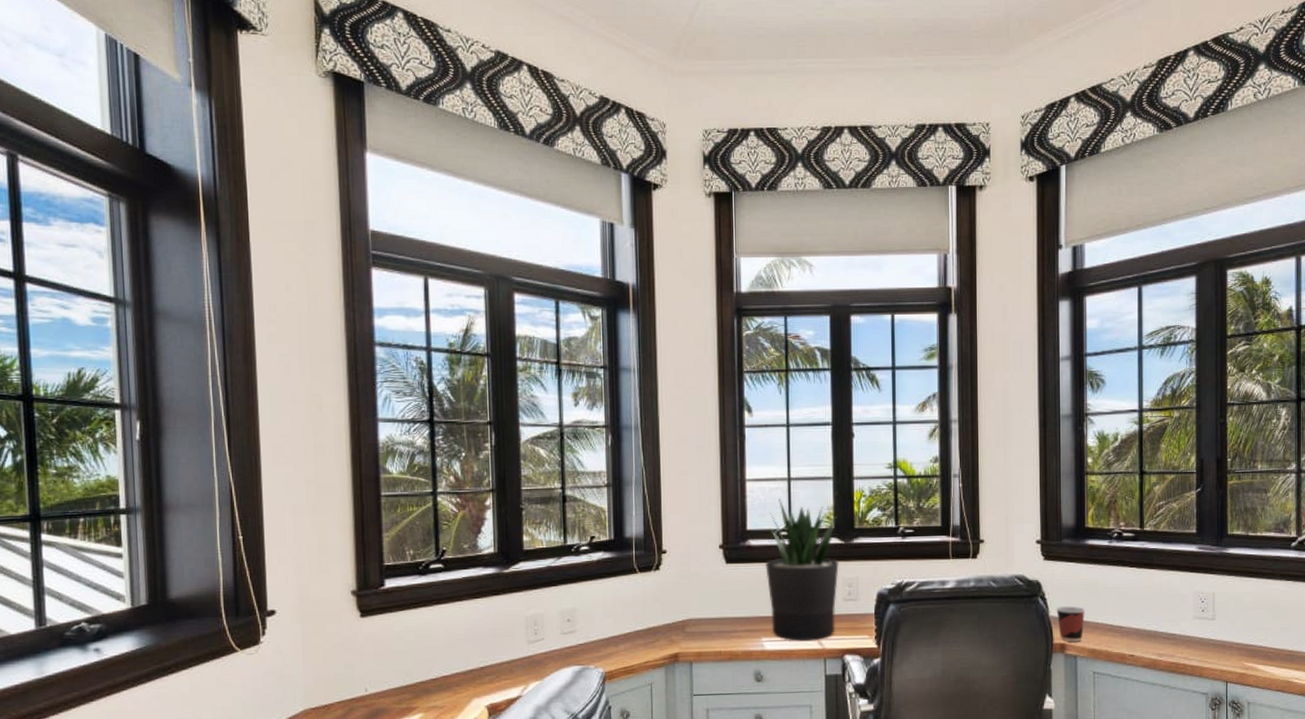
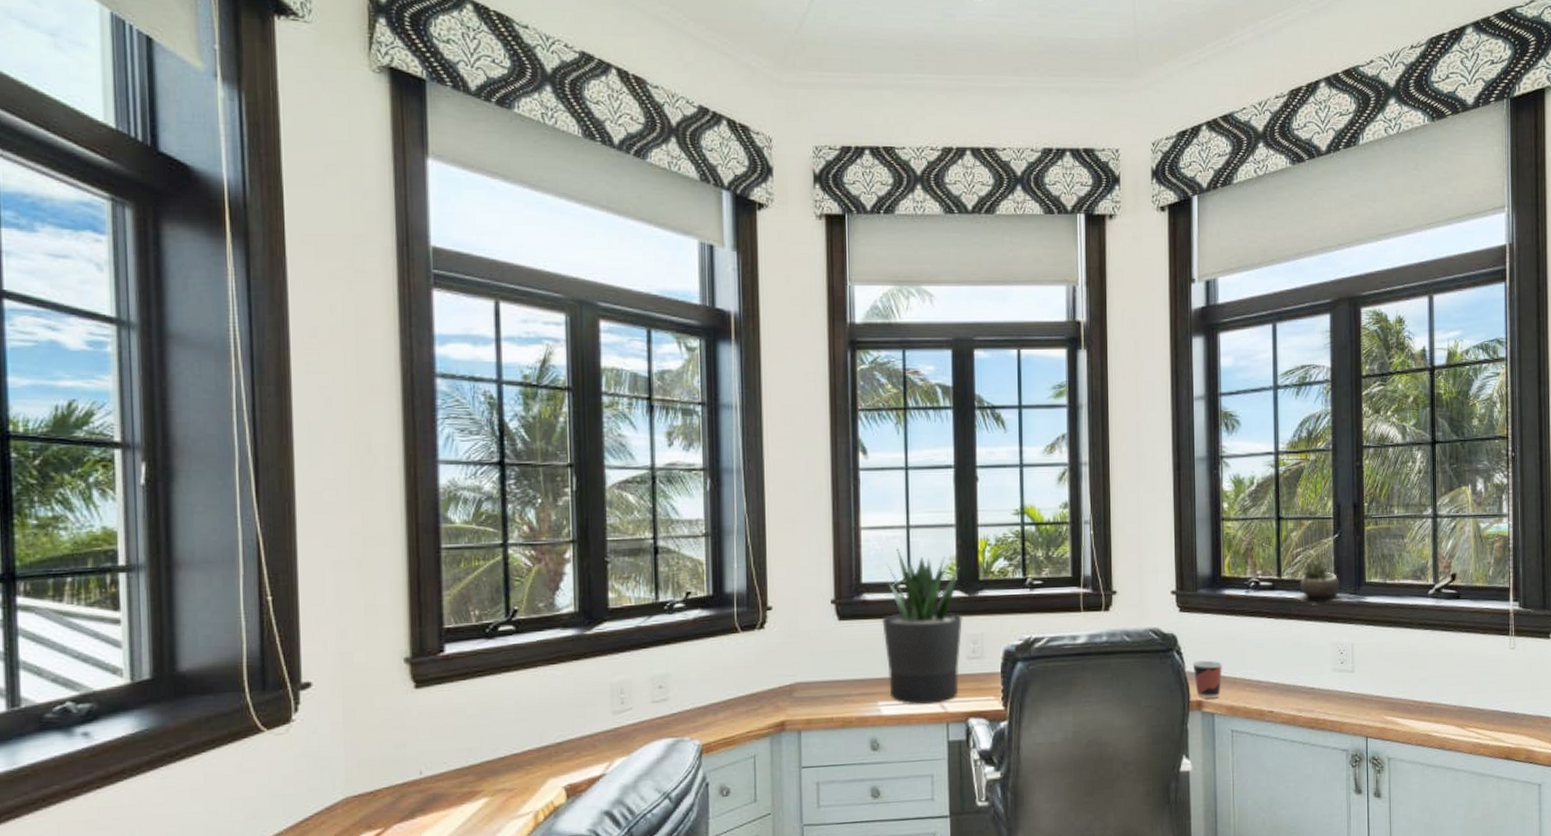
succulent plant: none [1156,512,1209,557] -> present [1293,559,1347,606]

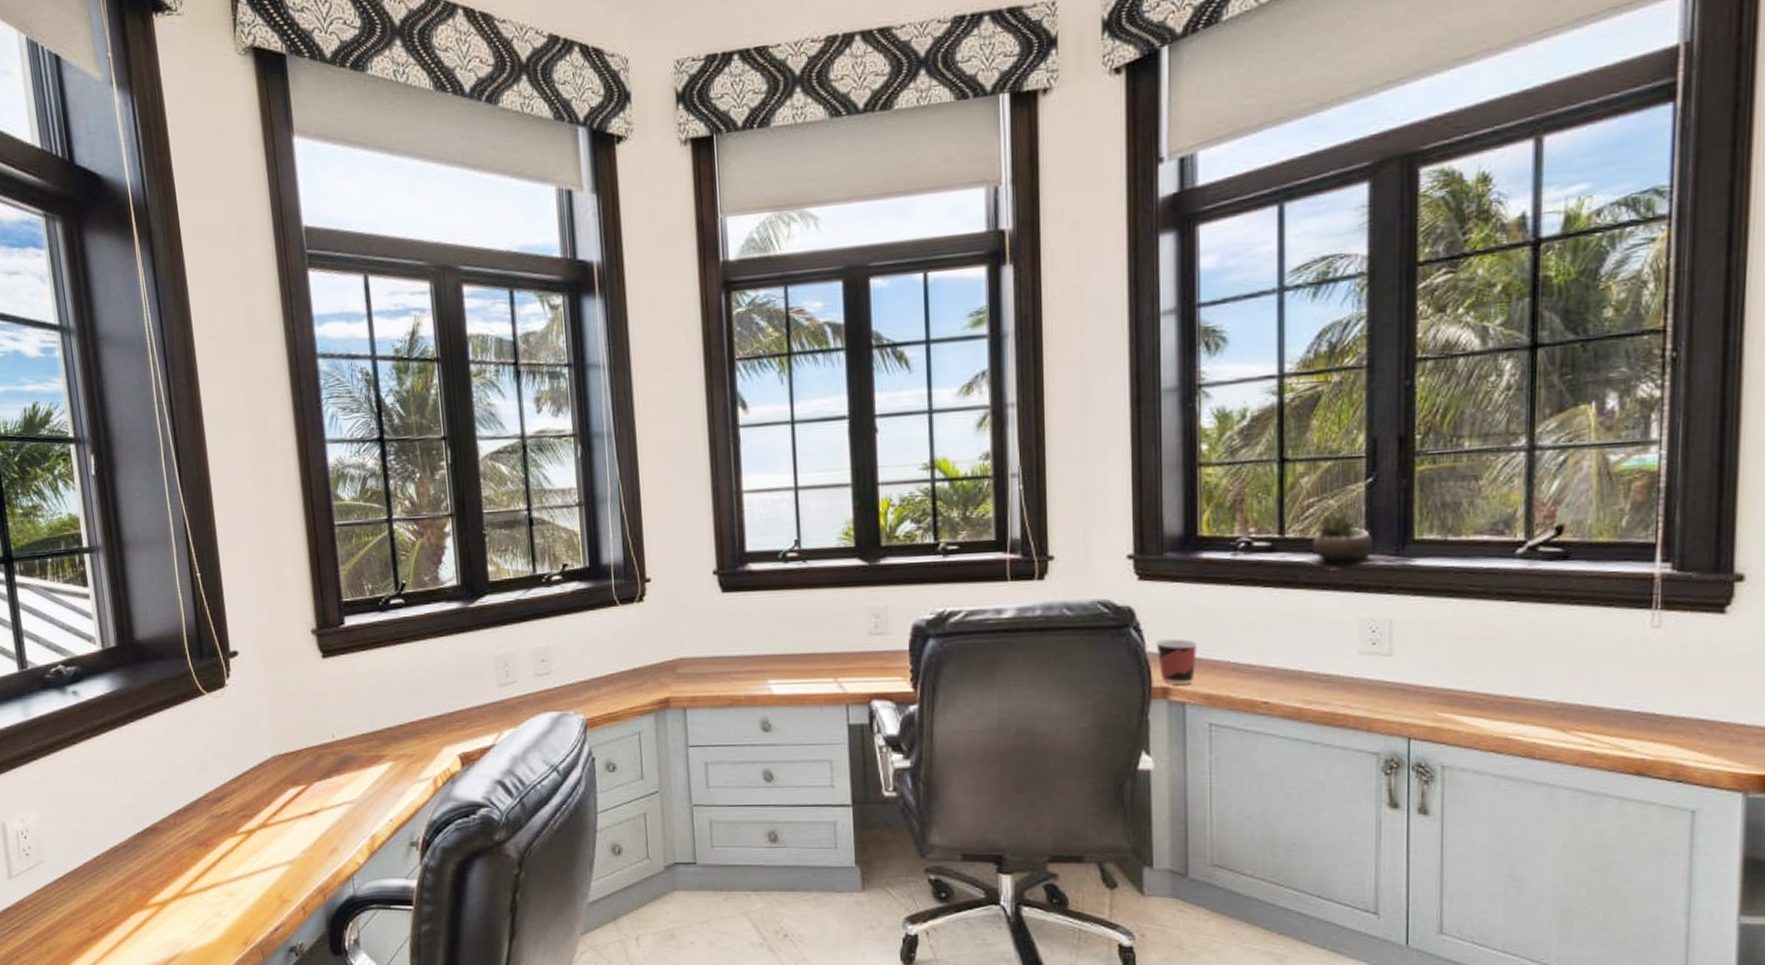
planter: present [882,549,962,704] -> none [770,513,862,683]

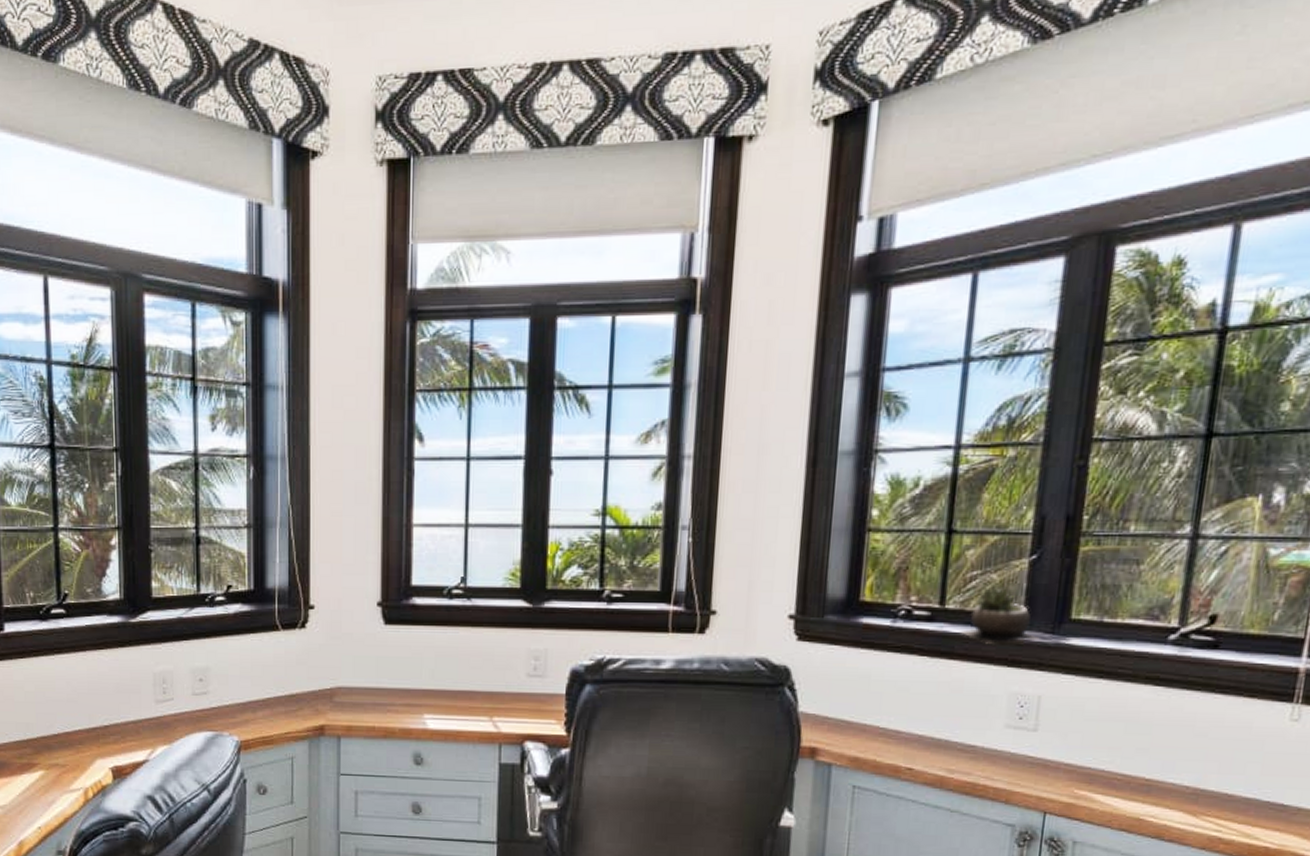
cup: present [1156,639,1199,685] -> none [808,700,850,747]

